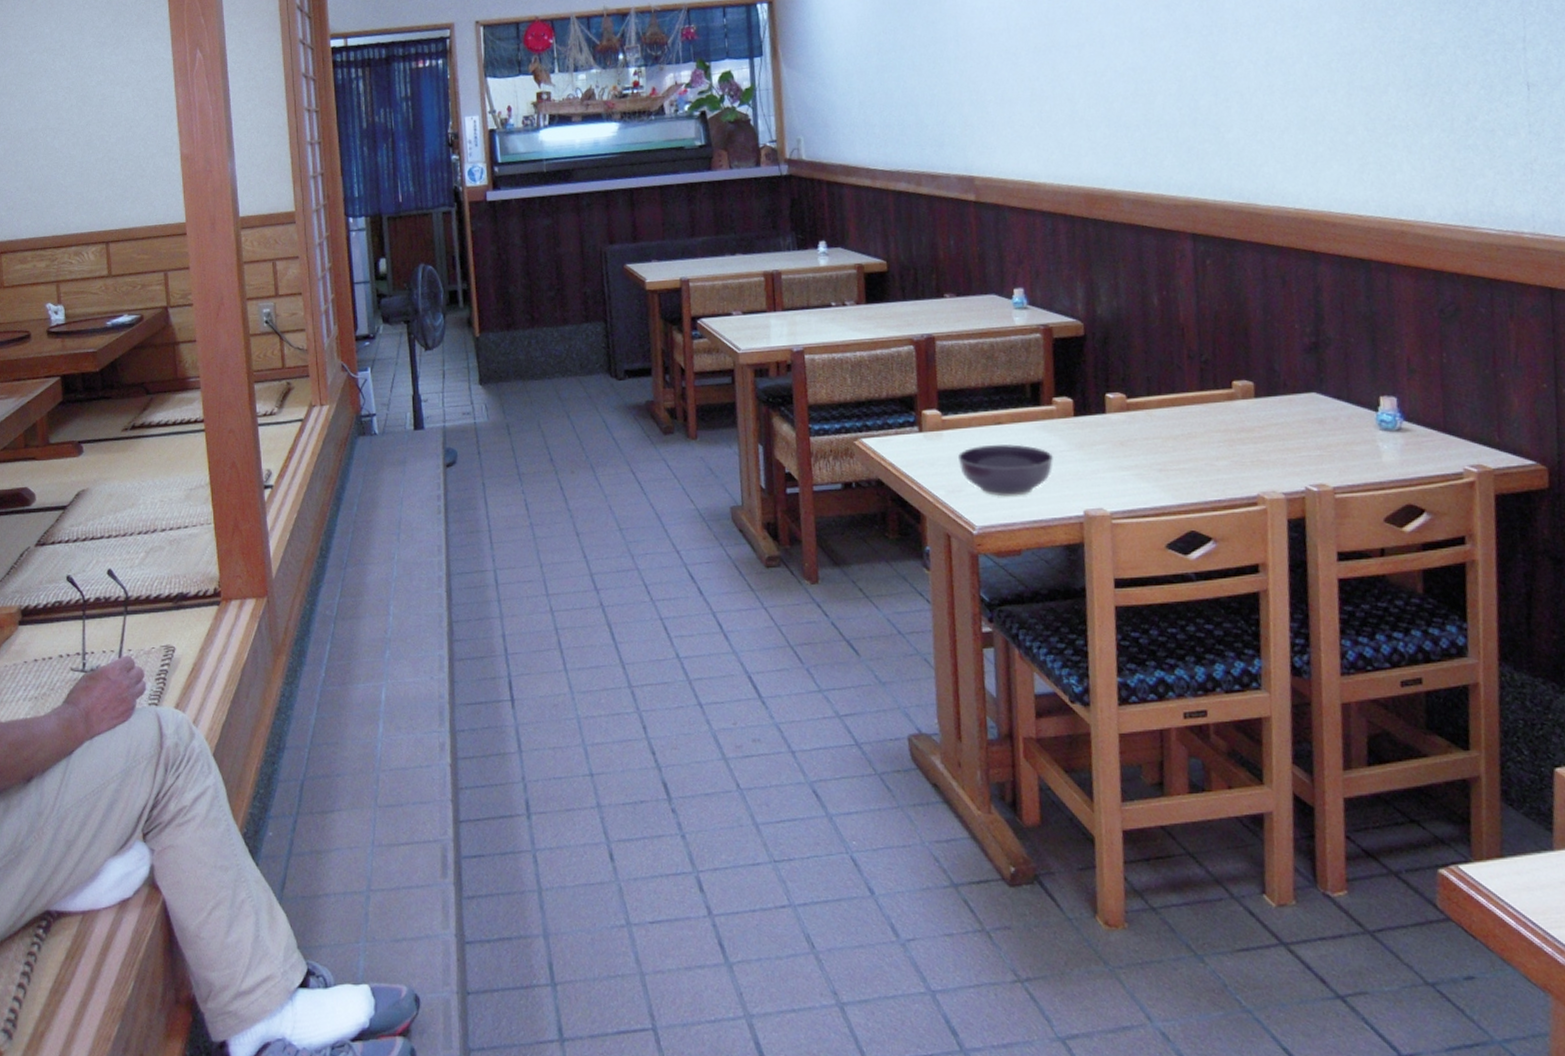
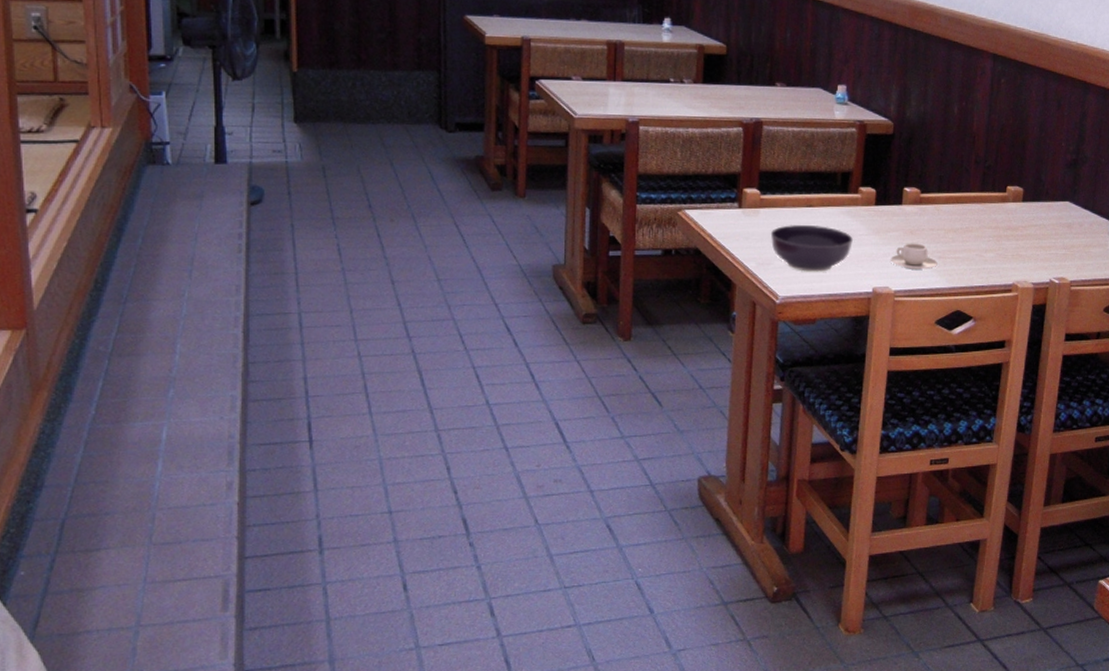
teacup: none [1101,455,1159,487] -> present [891,243,938,270]

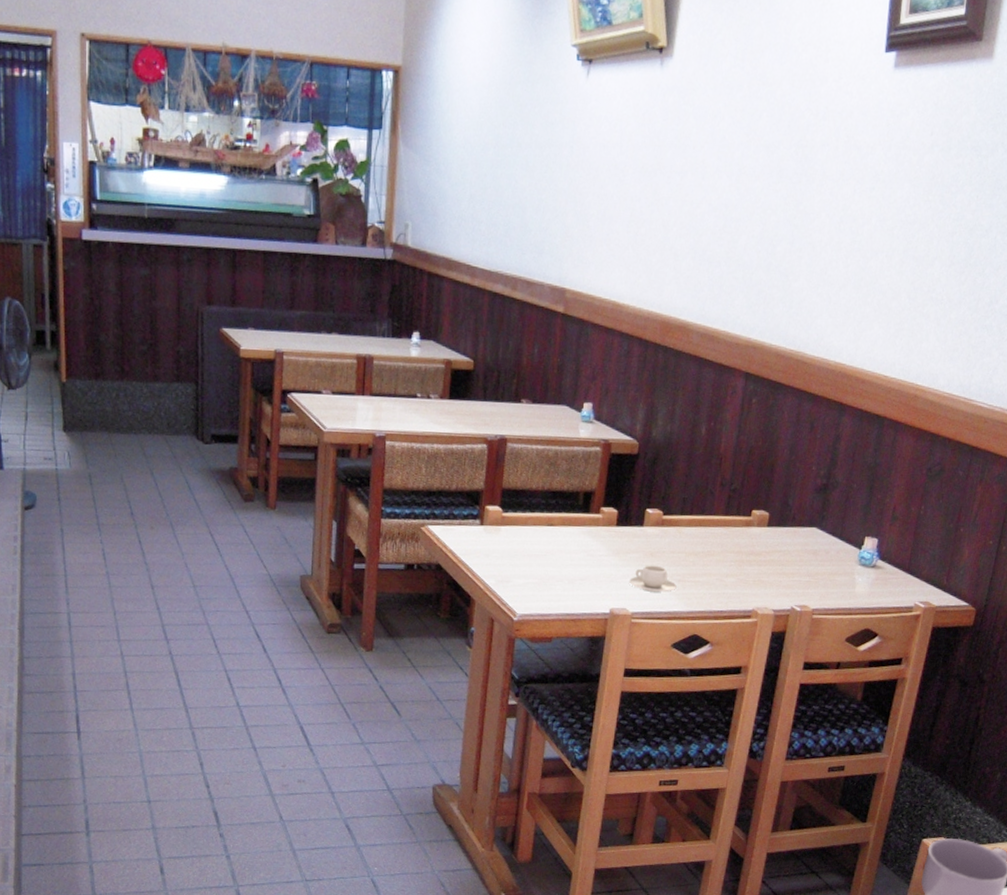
bowl: present [770,225,854,272] -> none [510,543,593,591]

